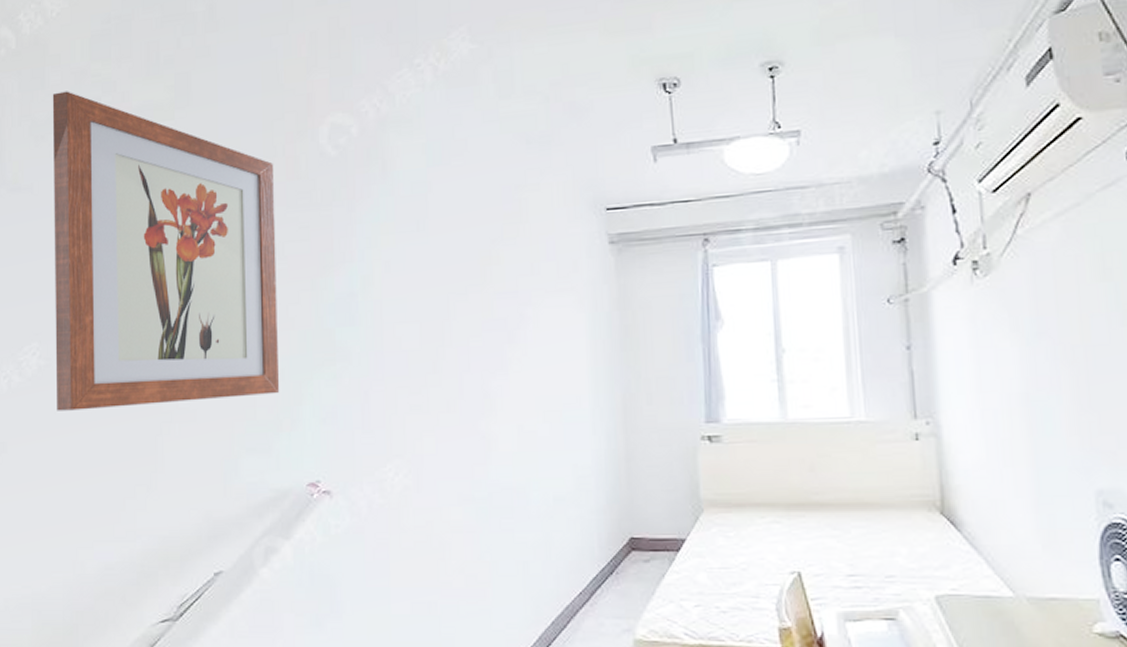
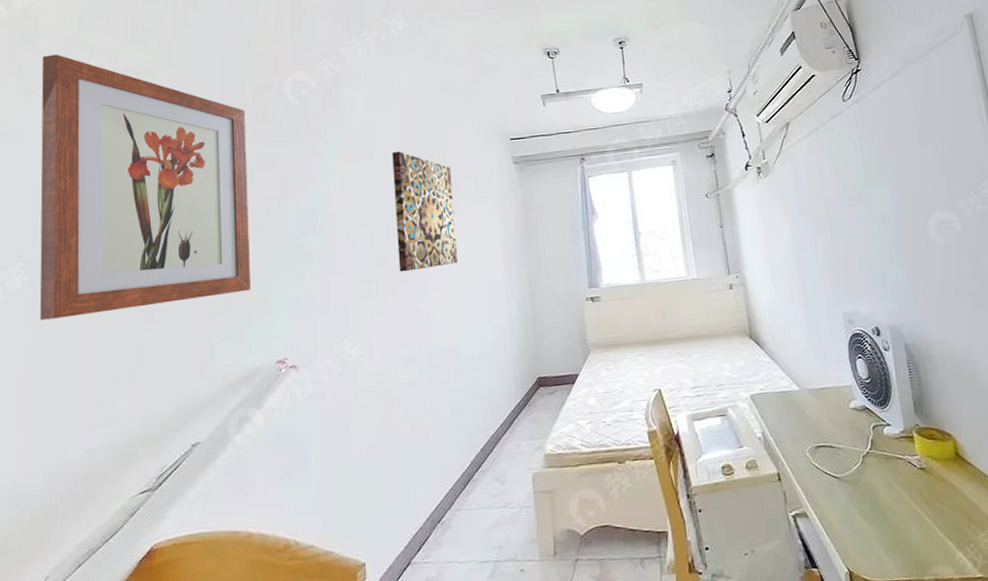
wall art: none [450,221,530,383] -> present [392,151,458,272]

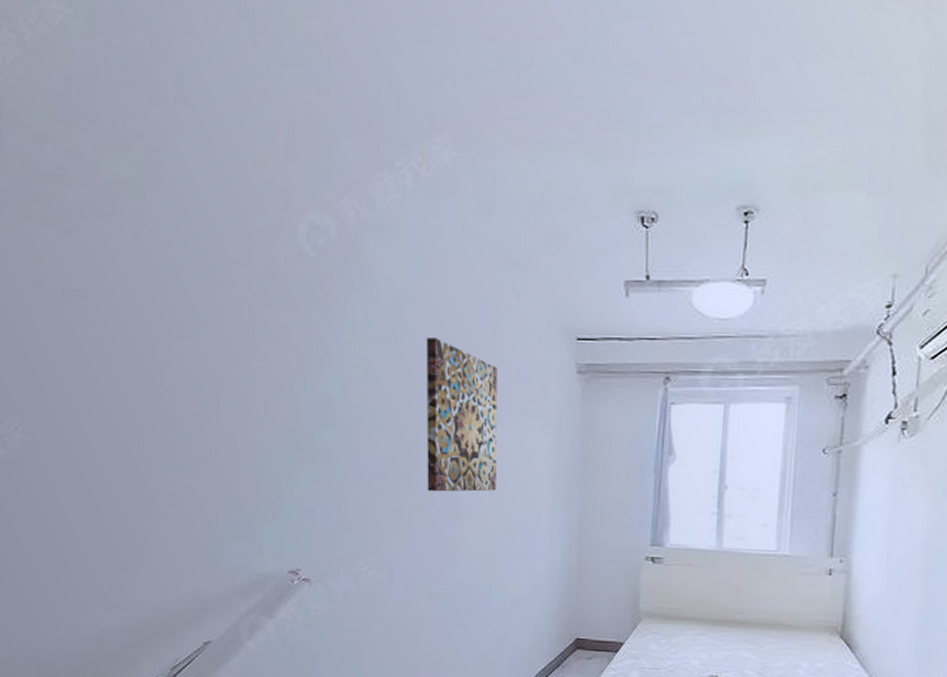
wall art: present [39,54,252,320] -> none [12,154,261,487]

